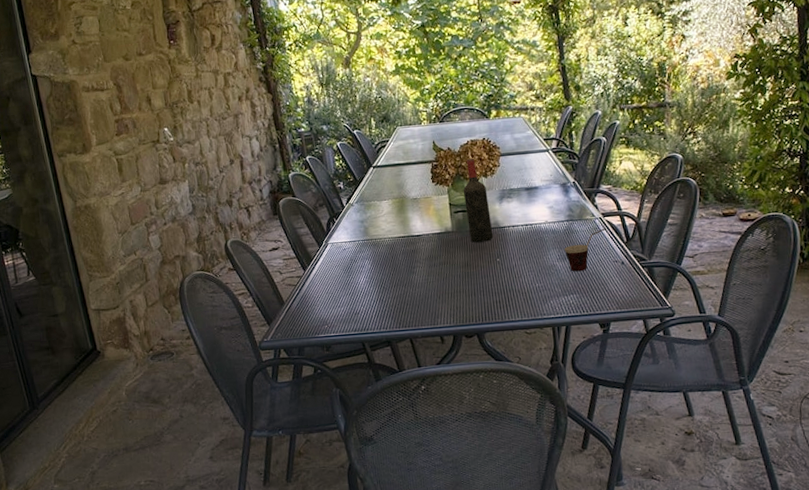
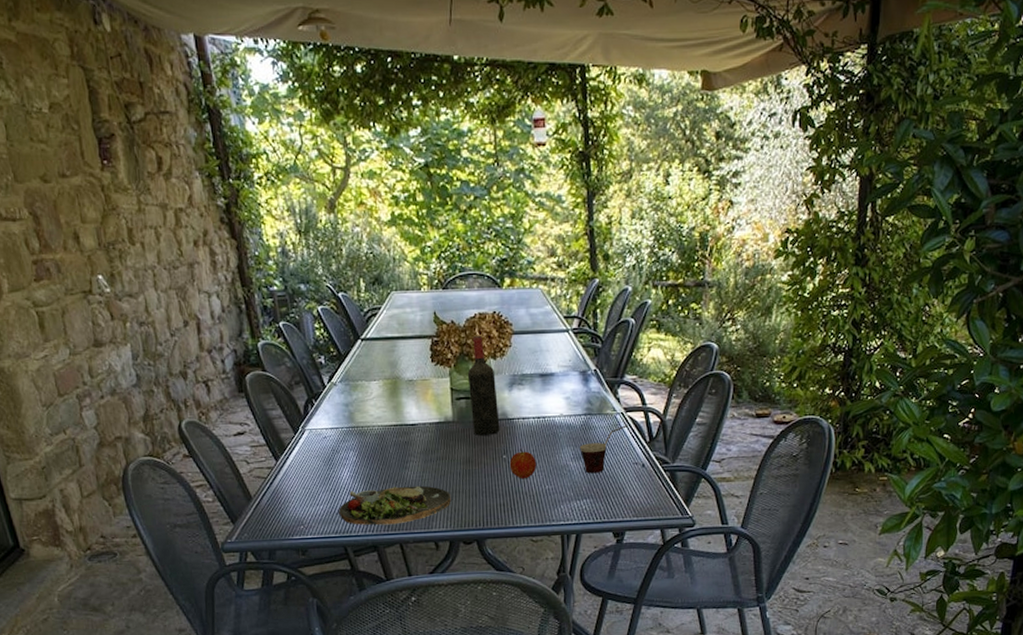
dinner plate: none [357,287,454,323] -> present [339,485,452,525]
fruit: none [503,253,527,279] -> present [509,449,537,479]

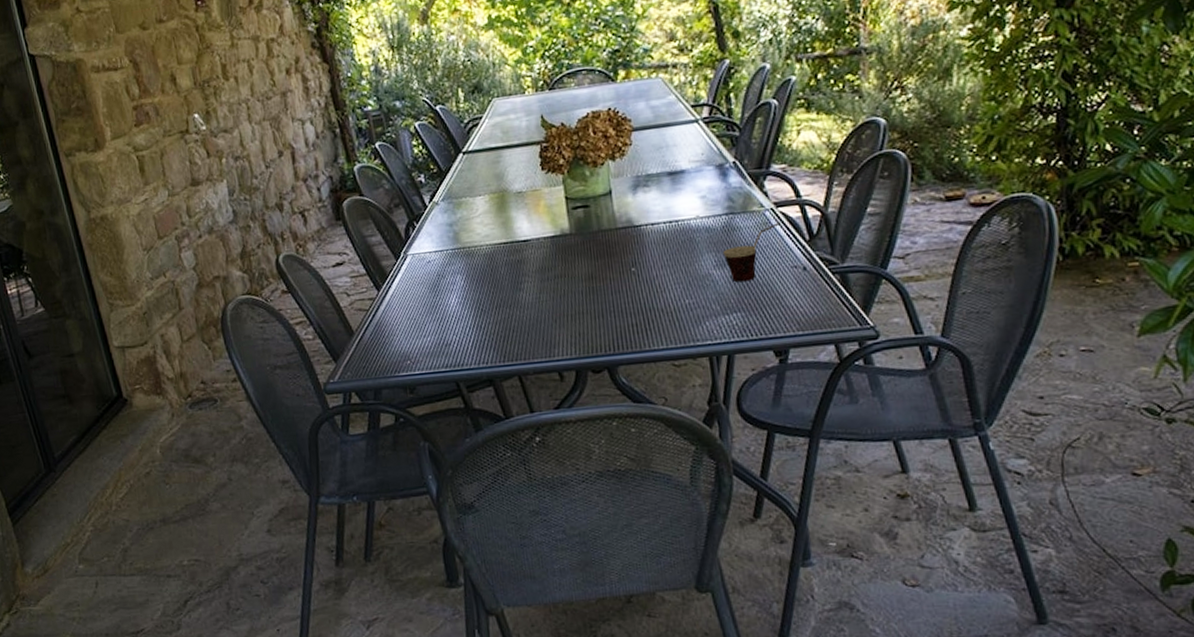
dinner plate: present [339,485,452,525] -> none [448,308,575,357]
wine bottle: present [467,336,500,436] -> none [583,136,626,248]
fruit: present [509,449,537,479] -> none [639,259,673,294]

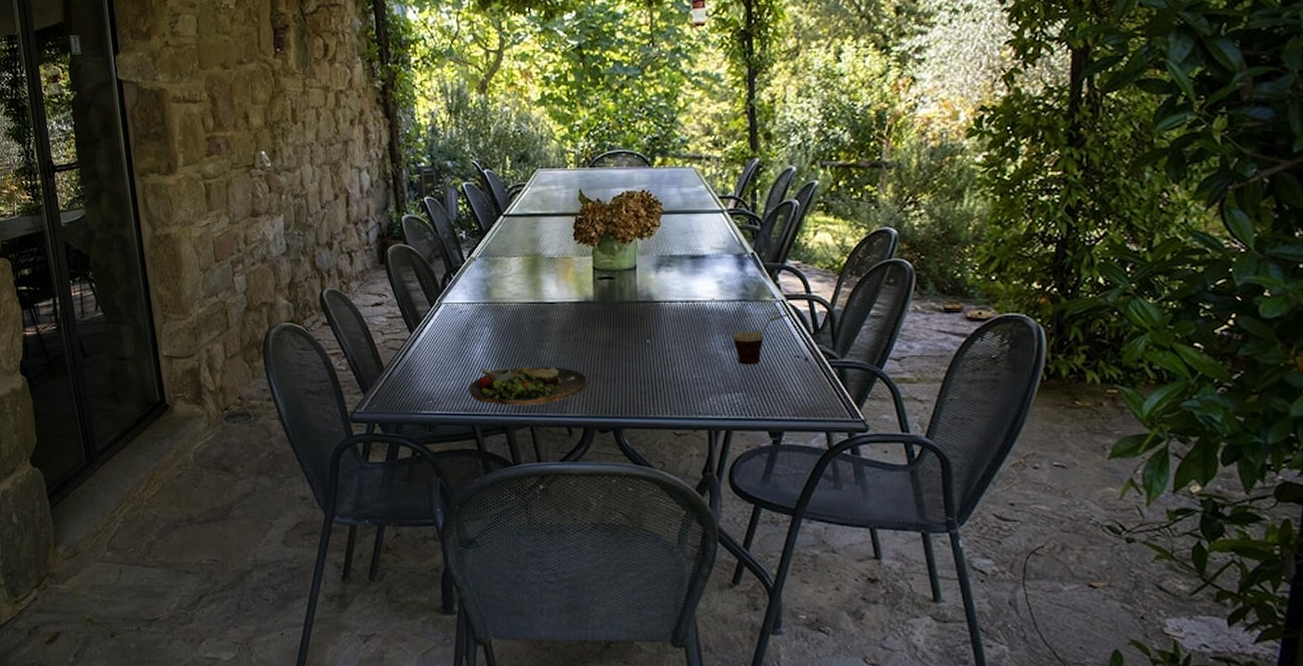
dinner plate: none [448,308,575,357] -> present [469,366,588,406]

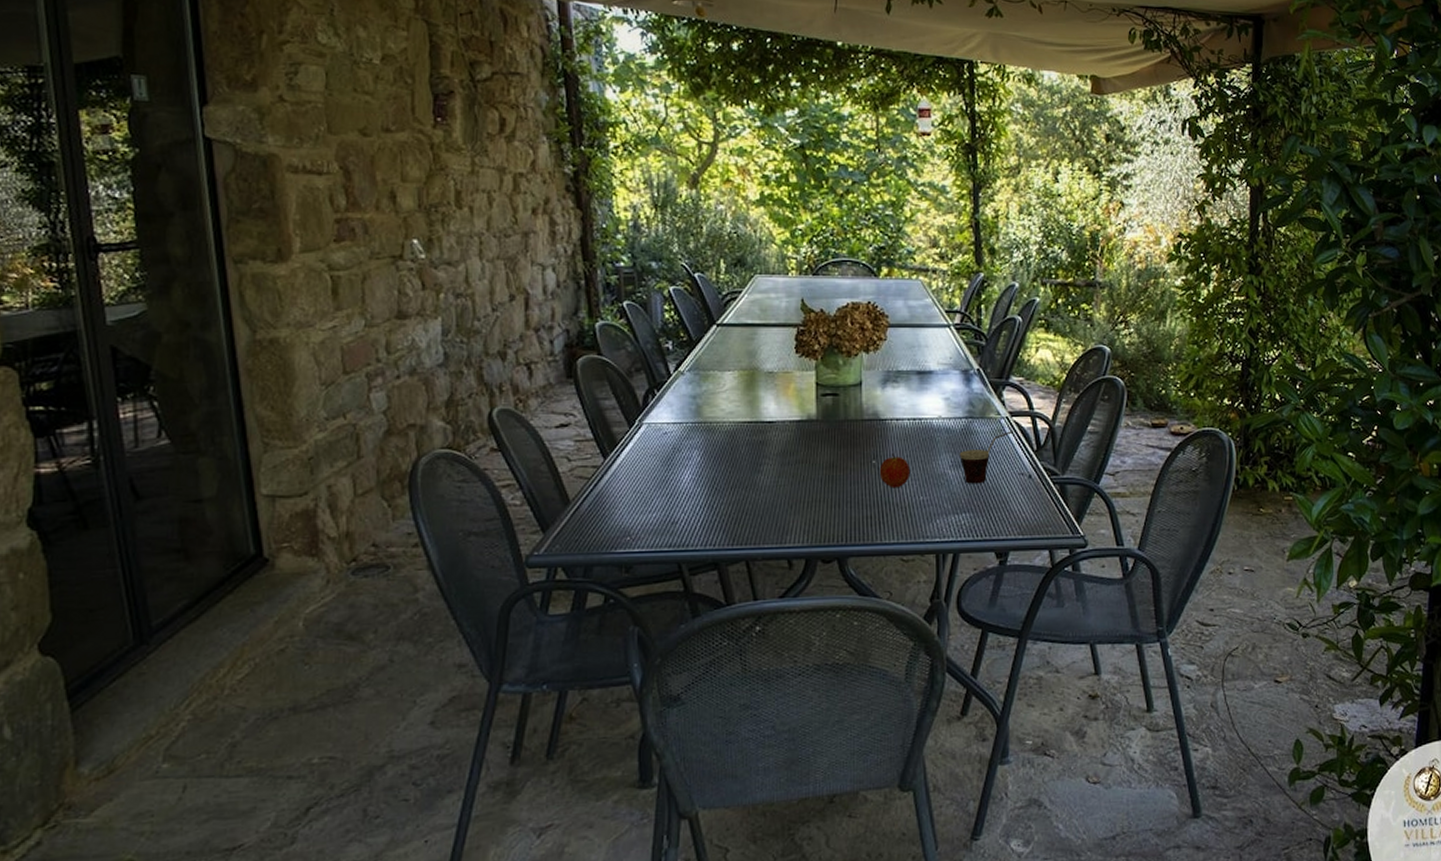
dinner plate: present [469,366,588,406] -> none [675,492,810,538]
fruit: none [653,334,684,367] -> present [879,454,911,488]

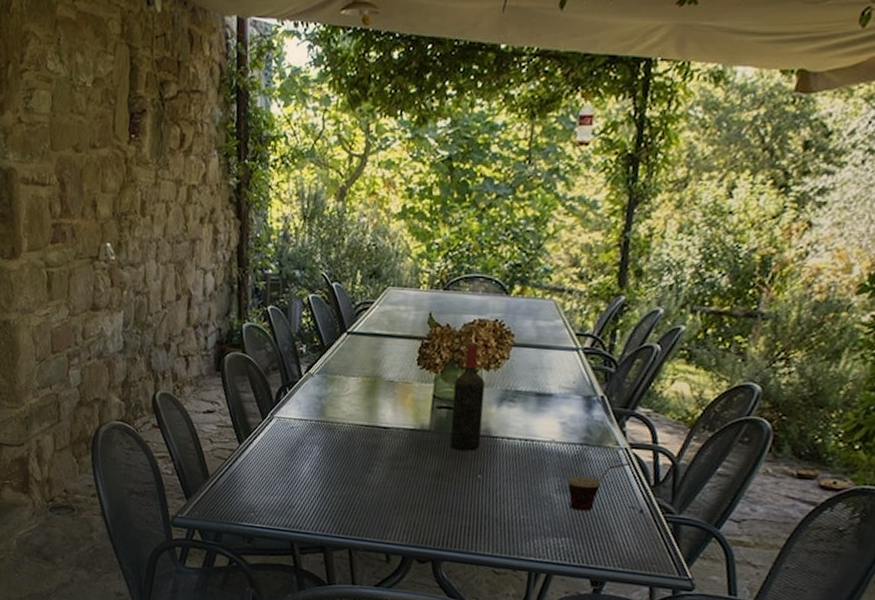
wine bottle: none [835,327,870,437] -> present [450,343,485,451]
fruit: present [879,454,911,488] -> none [483,471,515,505]

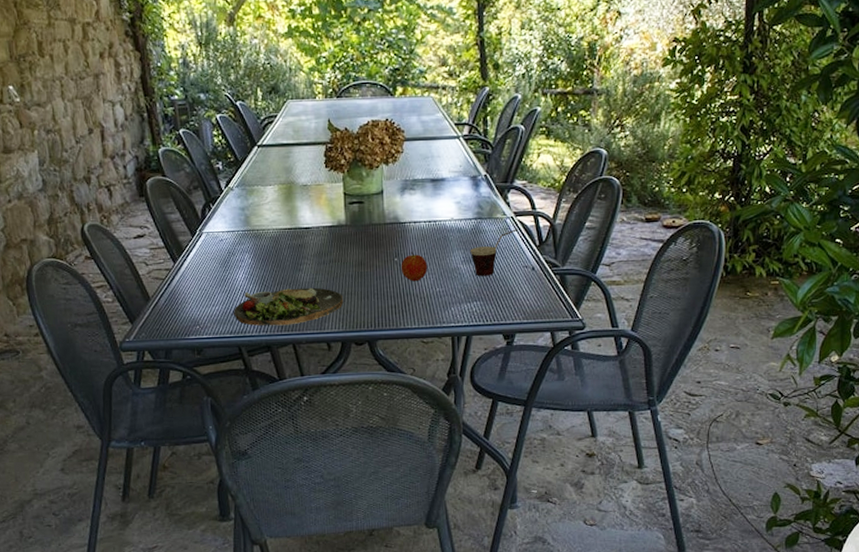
dinner plate: none [292,485,413,529] -> present [234,287,344,326]
wine bottle: present [450,343,485,451] -> none [360,143,392,239]
fruit: none [483,471,515,505] -> present [401,252,428,282]

